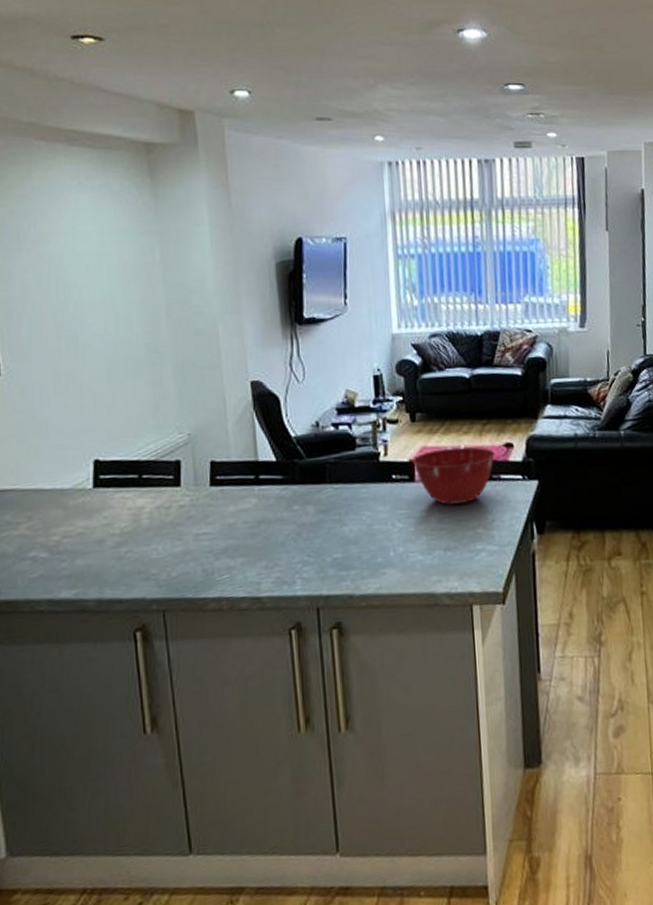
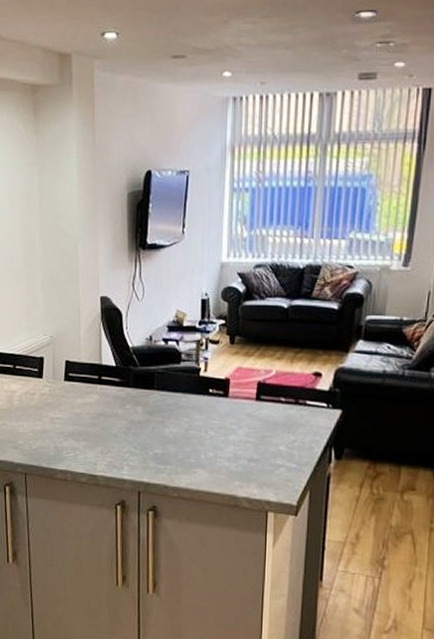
mixing bowl: present [412,447,495,505] -> none [228,371,304,422]

